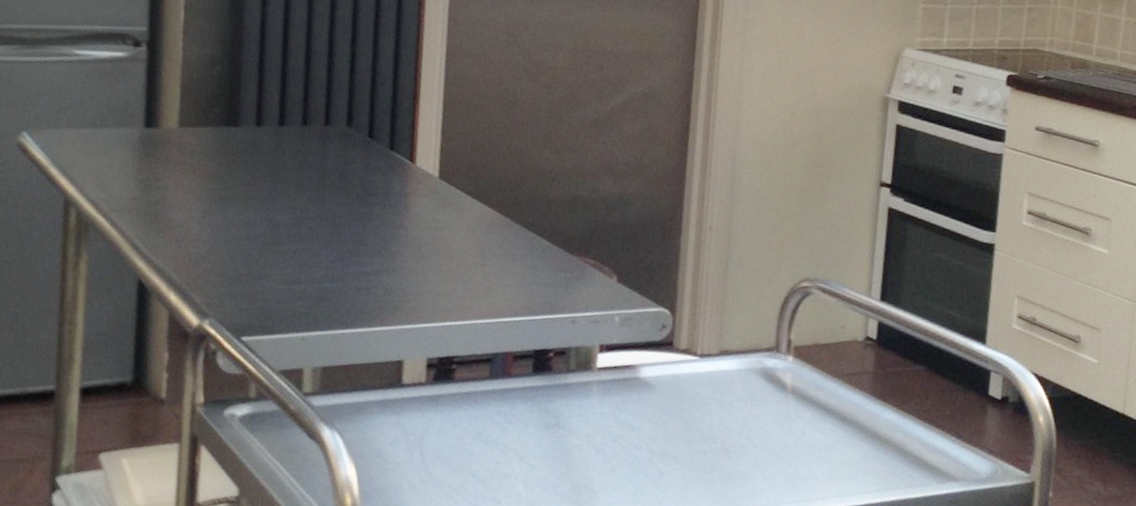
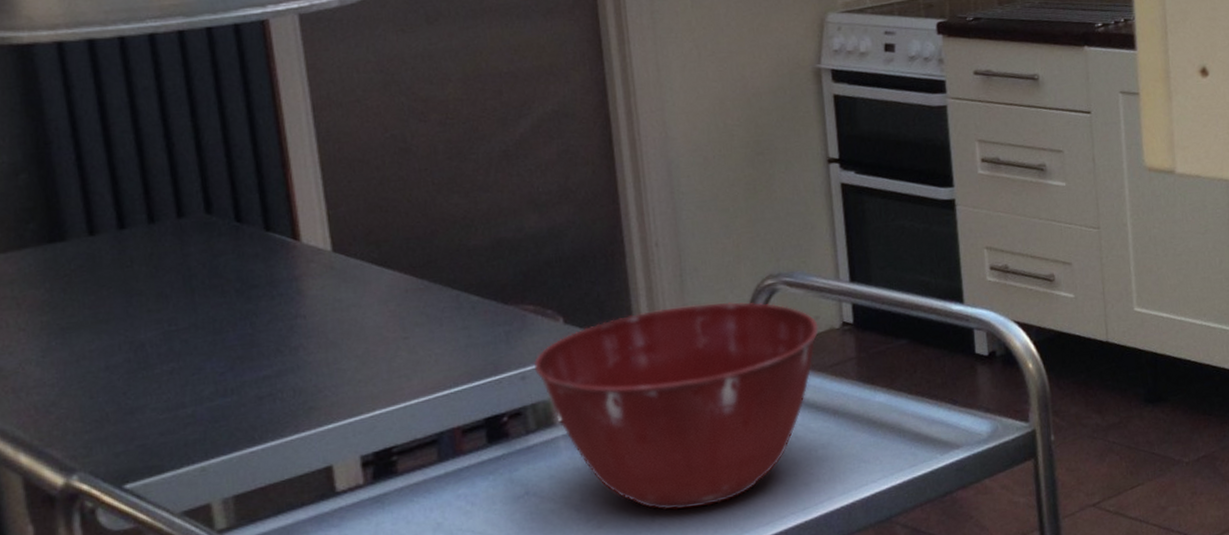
mixing bowl: none [584,286,843,477] -> present [533,301,819,510]

